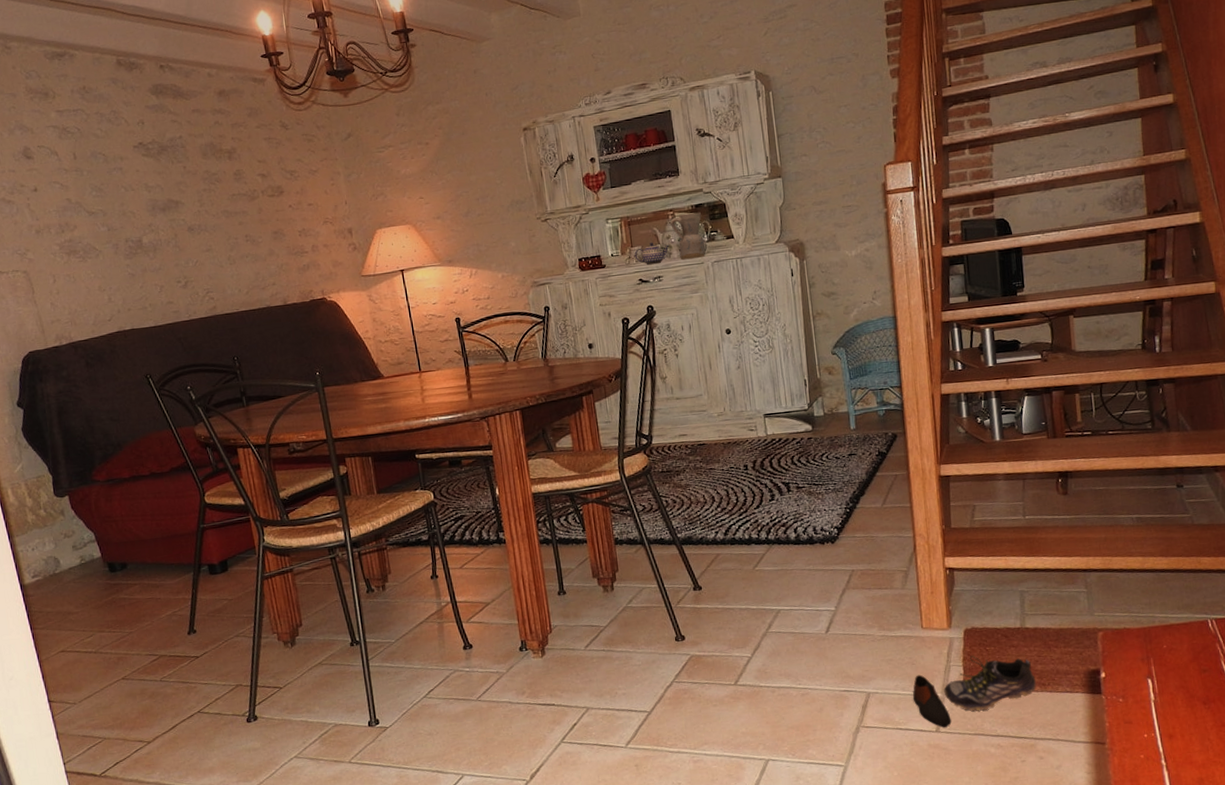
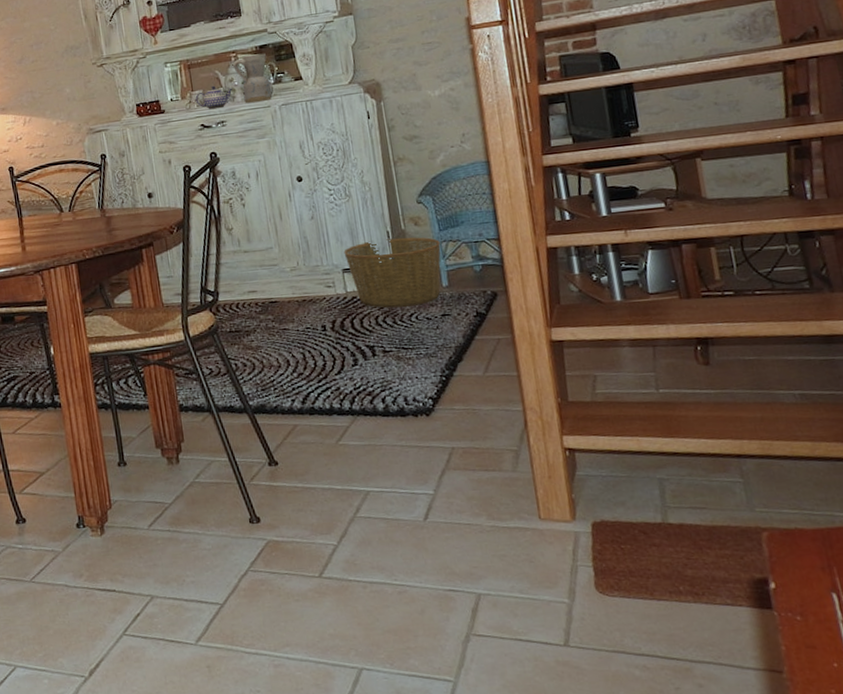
basket: none [765,385,851,450] -> present [343,237,441,309]
shoe: present [913,674,952,727] -> none [533,575,583,641]
shoe: present [944,655,1036,712] -> none [571,554,688,623]

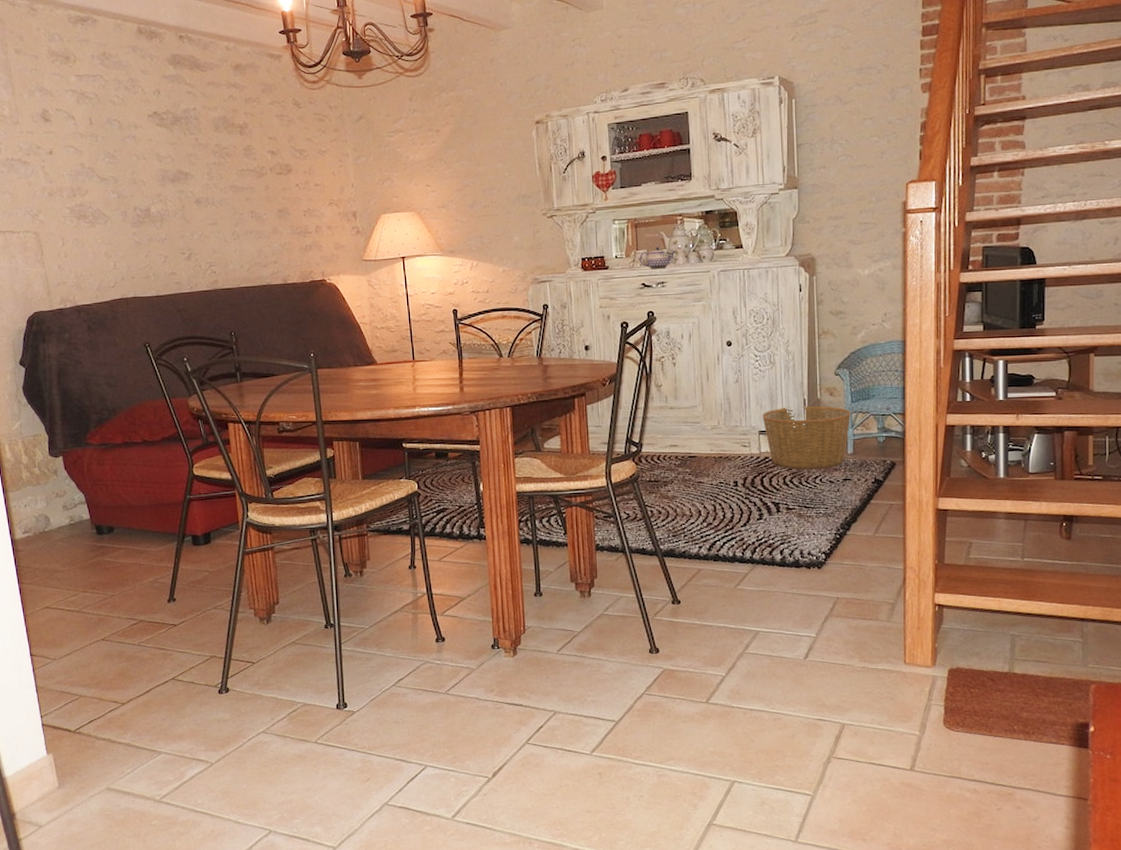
ceramic pitcher: present [233,53,272,104] -> none [679,219,713,267]

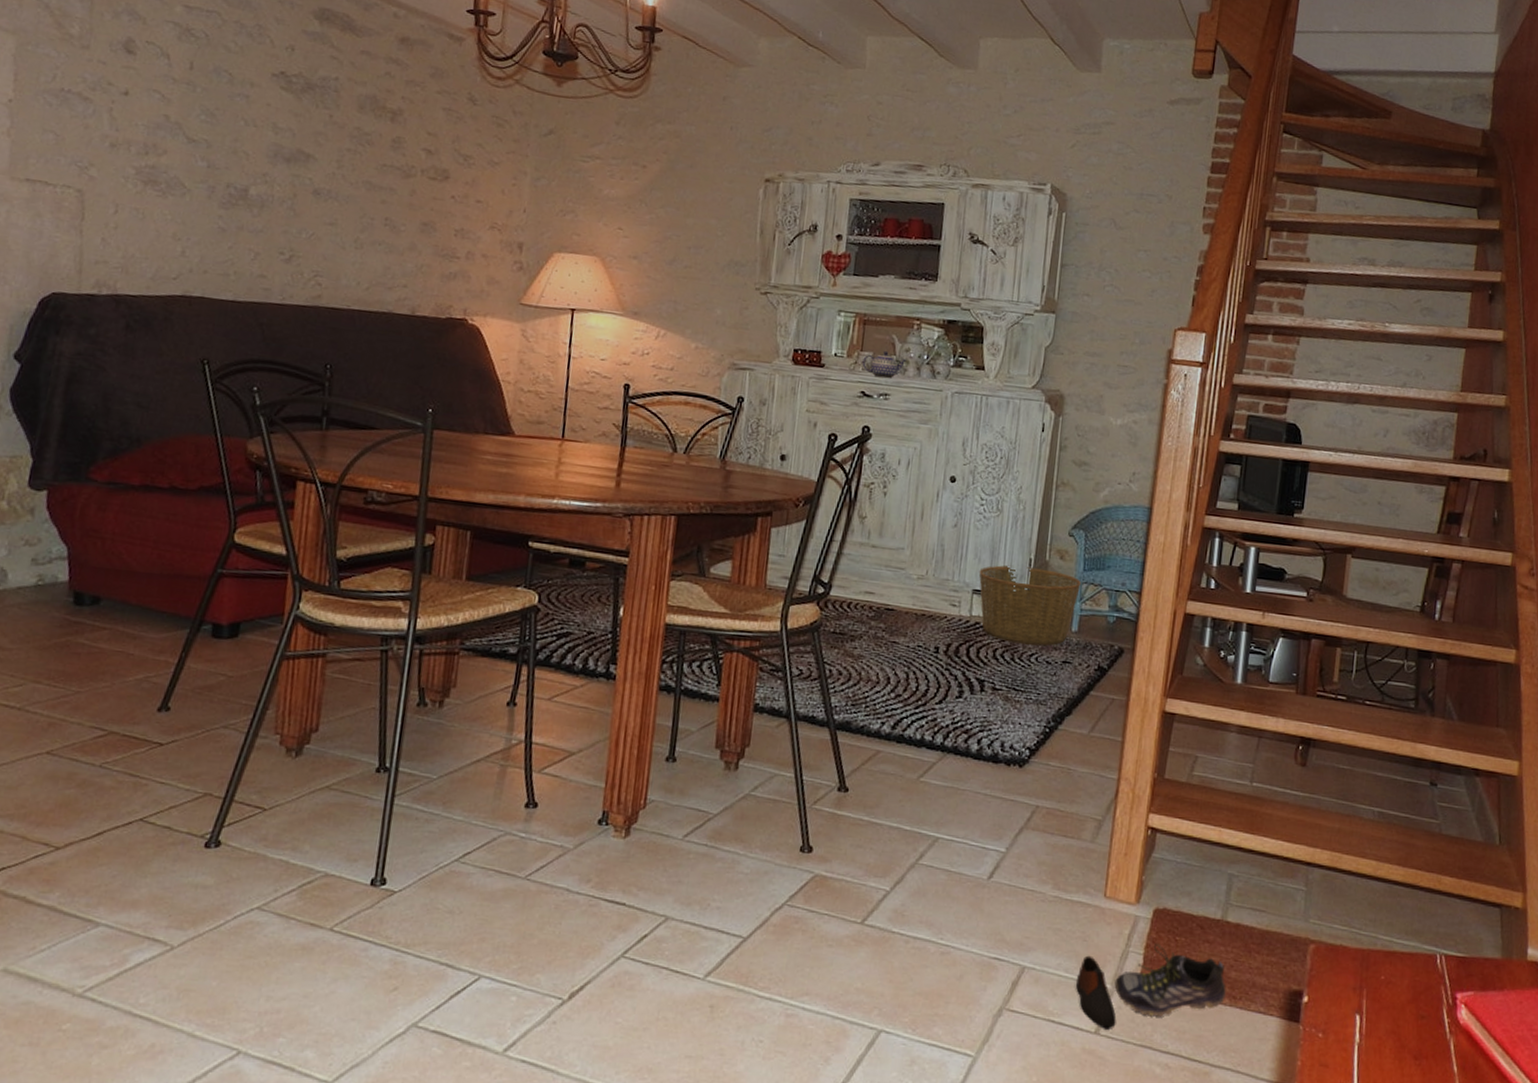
shoe: none [890,710,927,766] -> present [1076,955,1116,1030]
shoe: none [922,696,1020,754] -> present [1114,943,1226,1017]

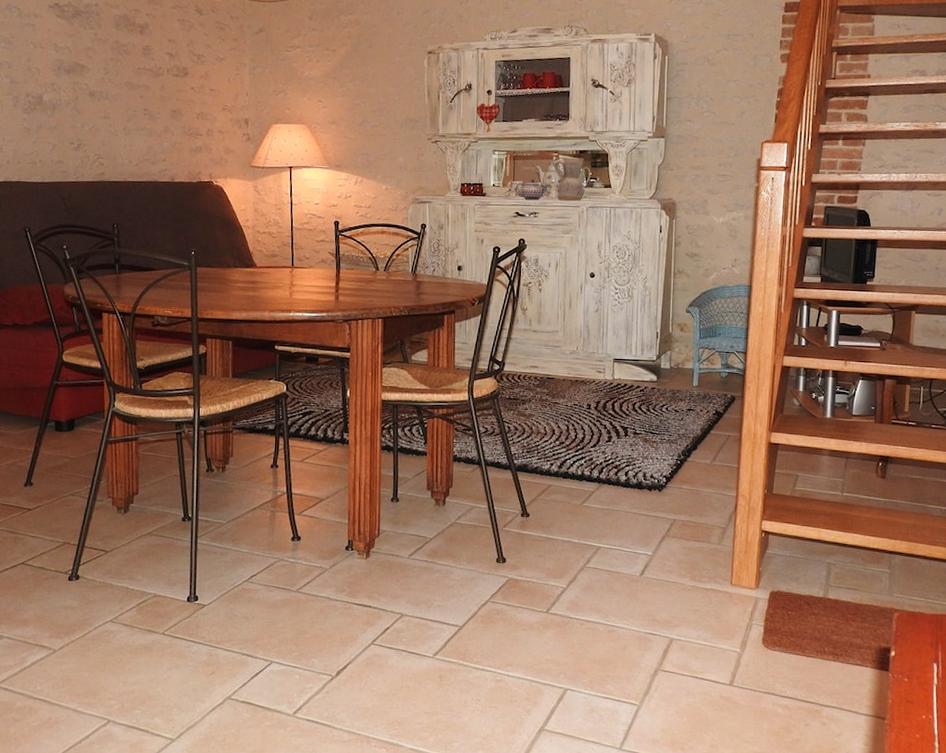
ceramic pitcher: none [913,326,952,385] -> present [553,157,584,202]
basket: present [979,565,1081,647] -> none [617,339,698,399]
shoe: present [1076,955,1116,1030] -> none [713,628,745,682]
shoe: present [1114,943,1226,1017] -> none [742,617,830,671]

